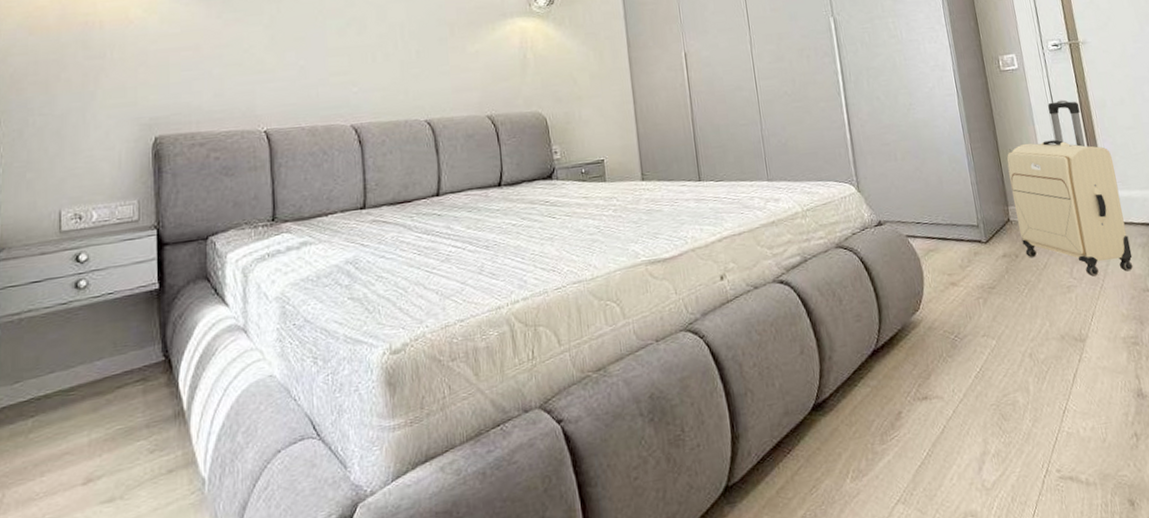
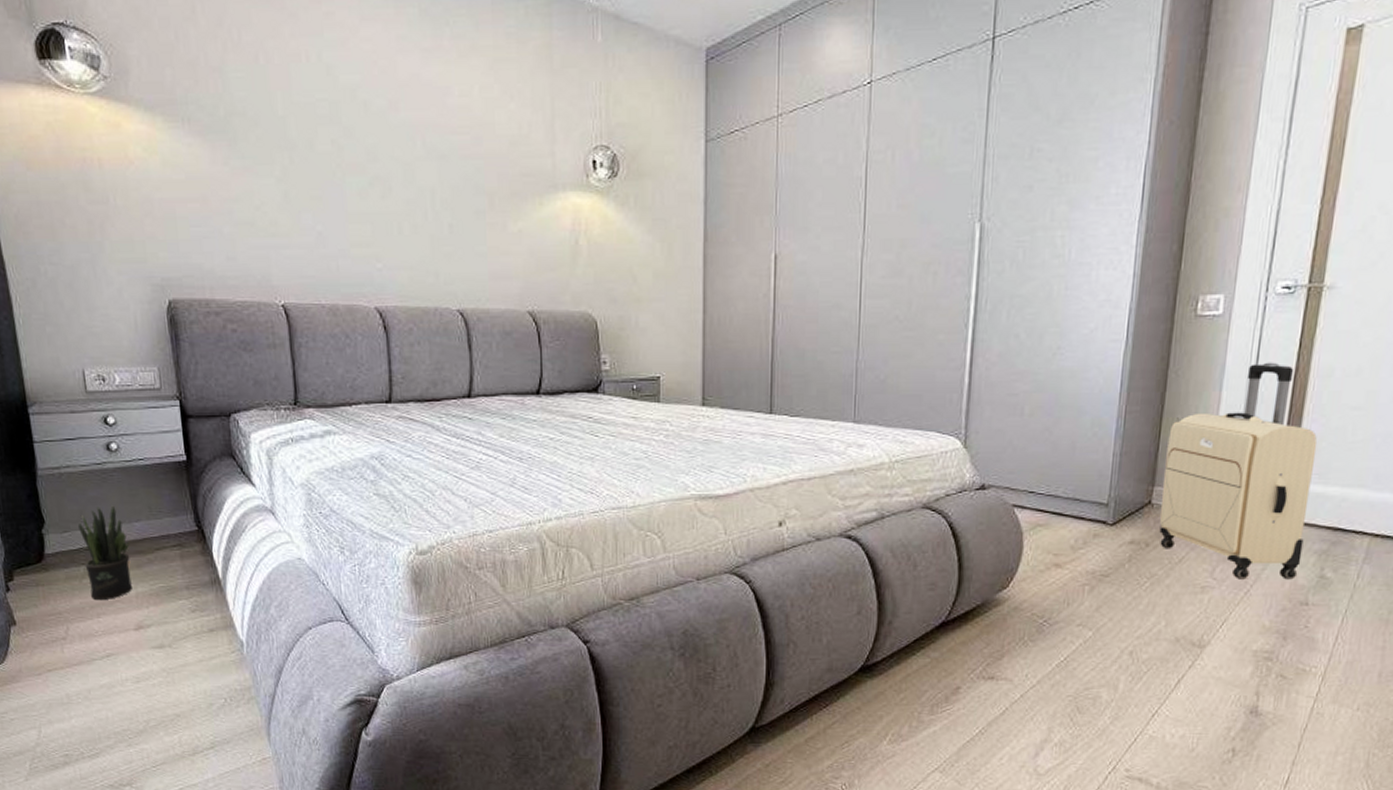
potted plant: none [33,346,88,456] -> present [78,505,132,599]

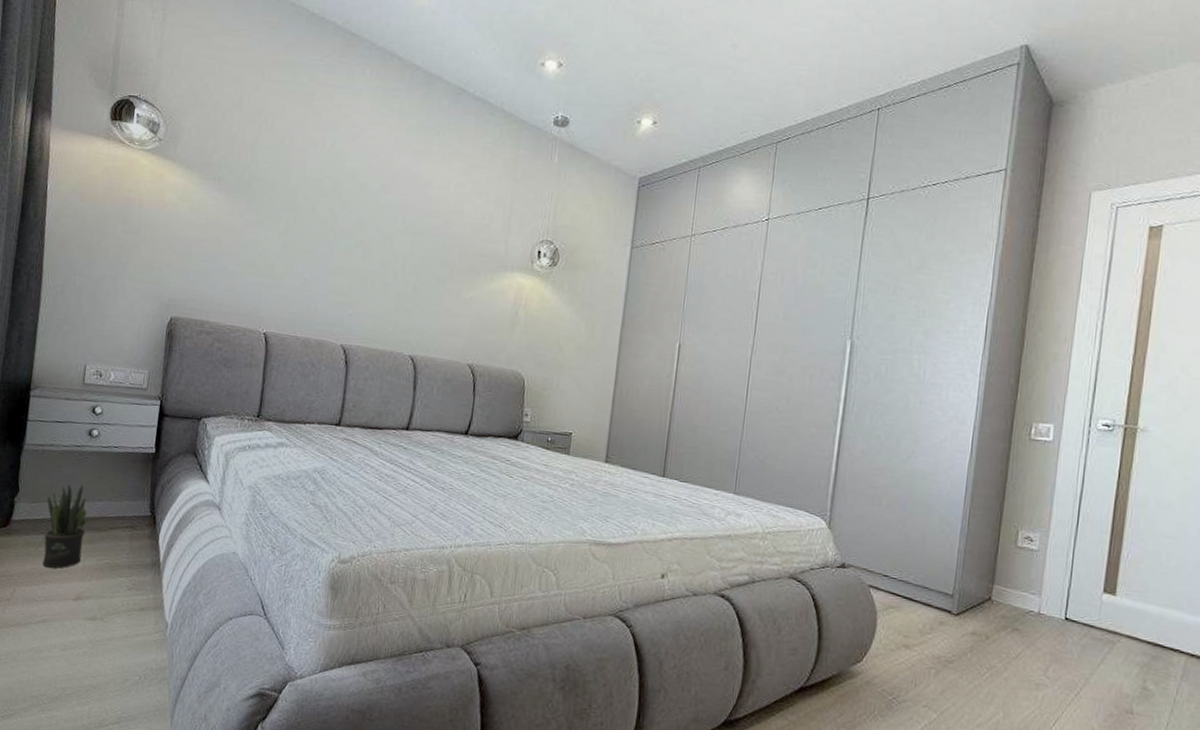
suitcase: present [1159,362,1318,580] -> none [998,486,1137,688]

